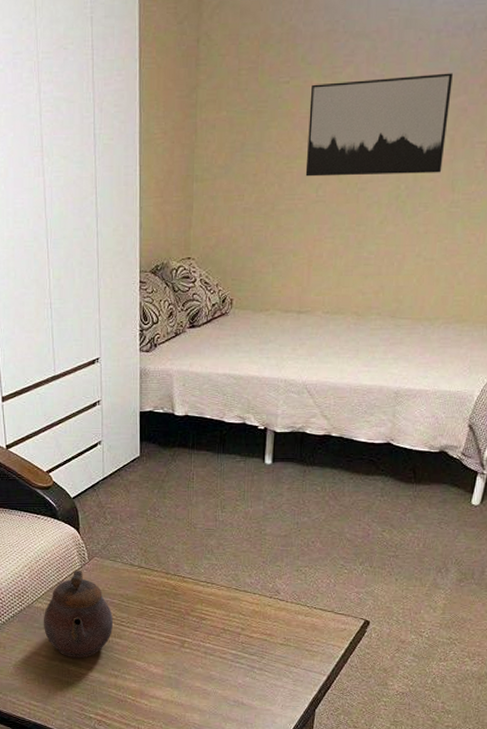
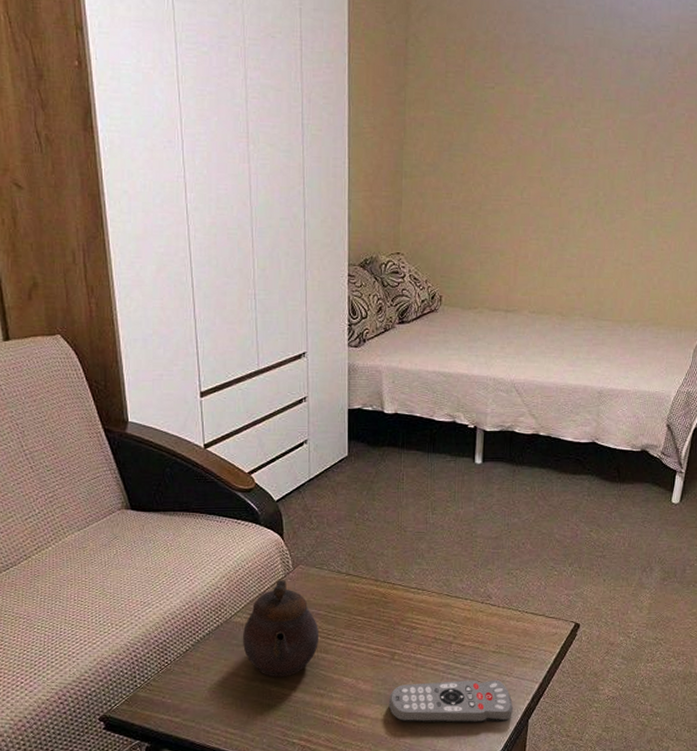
remote control: none [178,669,300,710] -> present [388,680,513,723]
wall art: present [305,73,454,177] -> none [510,90,644,183]

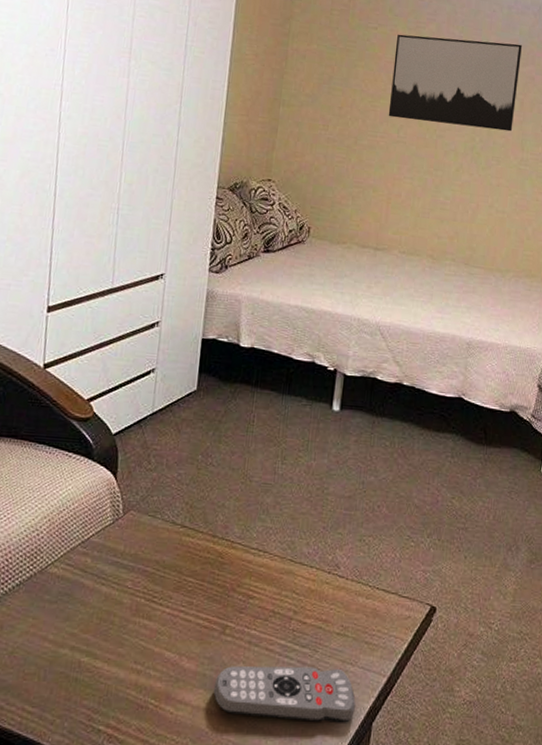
teapot: present [243,580,319,678] -> none [56,526,144,646]
wall art: none [510,90,644,183] -> present [388,34,523,132]

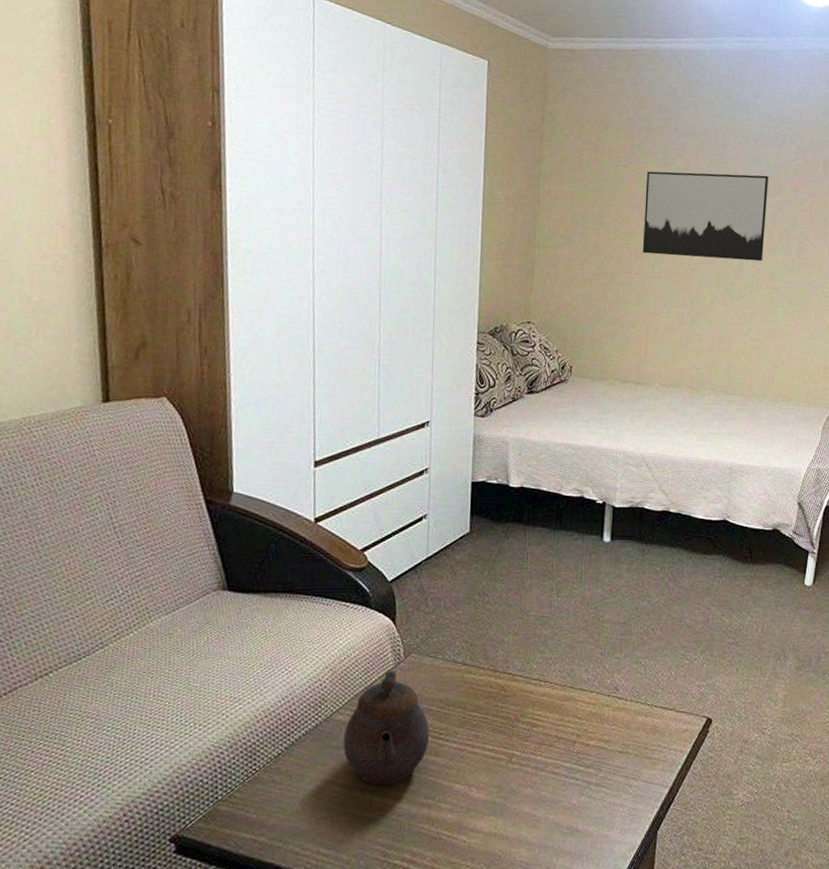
teapot: none [56,526,144,646] -> present [343,671,430,786]
remote control: present [213,665,356,723] -> none [503,785,640,837]

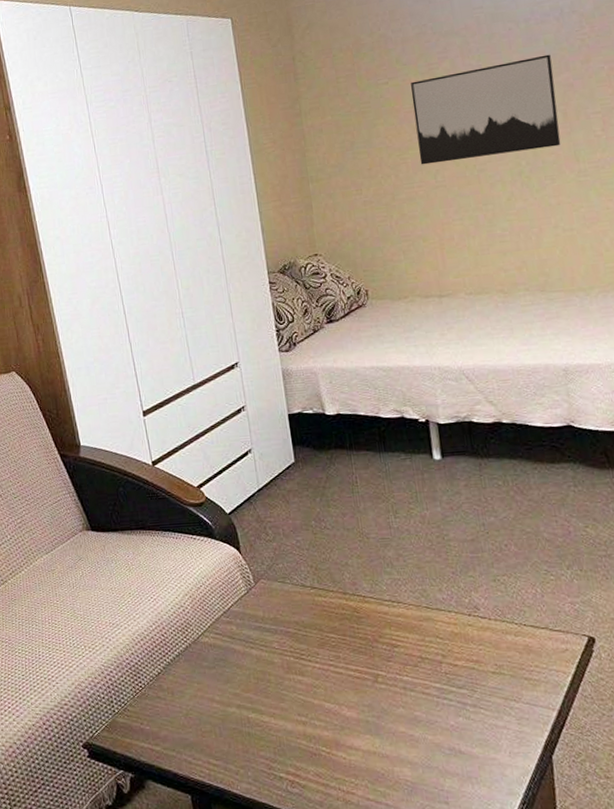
teapot: present [343,671,430,786] -> none [212,596,292,703]

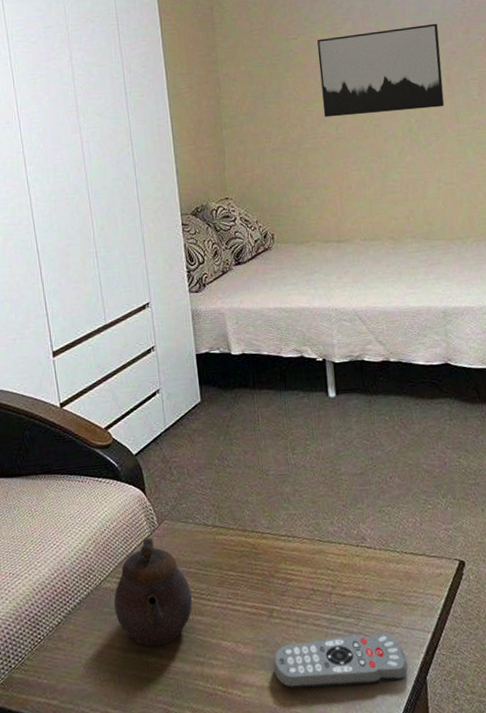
teapot: none [212,596,292,703] -> present [114,538,192,647]
remote control: none [379,706,530,759] -> present [272,632,408,689]

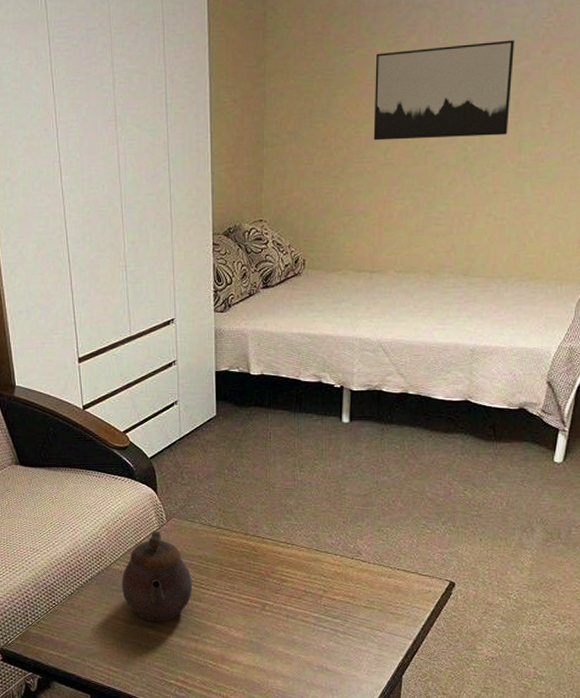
remote control: present [272,632,408,689] -> none [260,633,386,676]

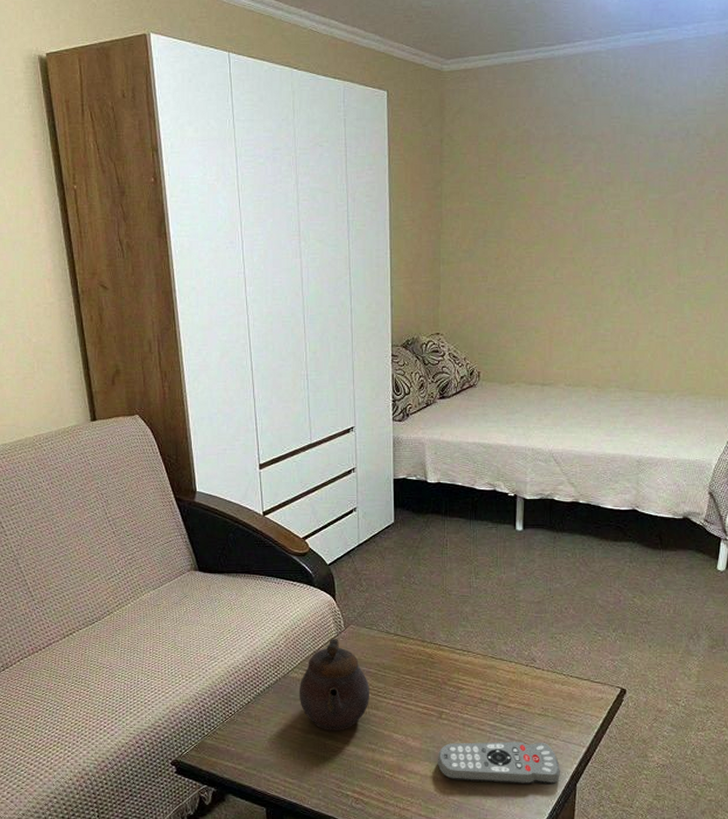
remote control: none [260,633,386,676] -> present [437,741,560,785]
wall art: present [373,40,516,141] -> none [543,172,673,261]

